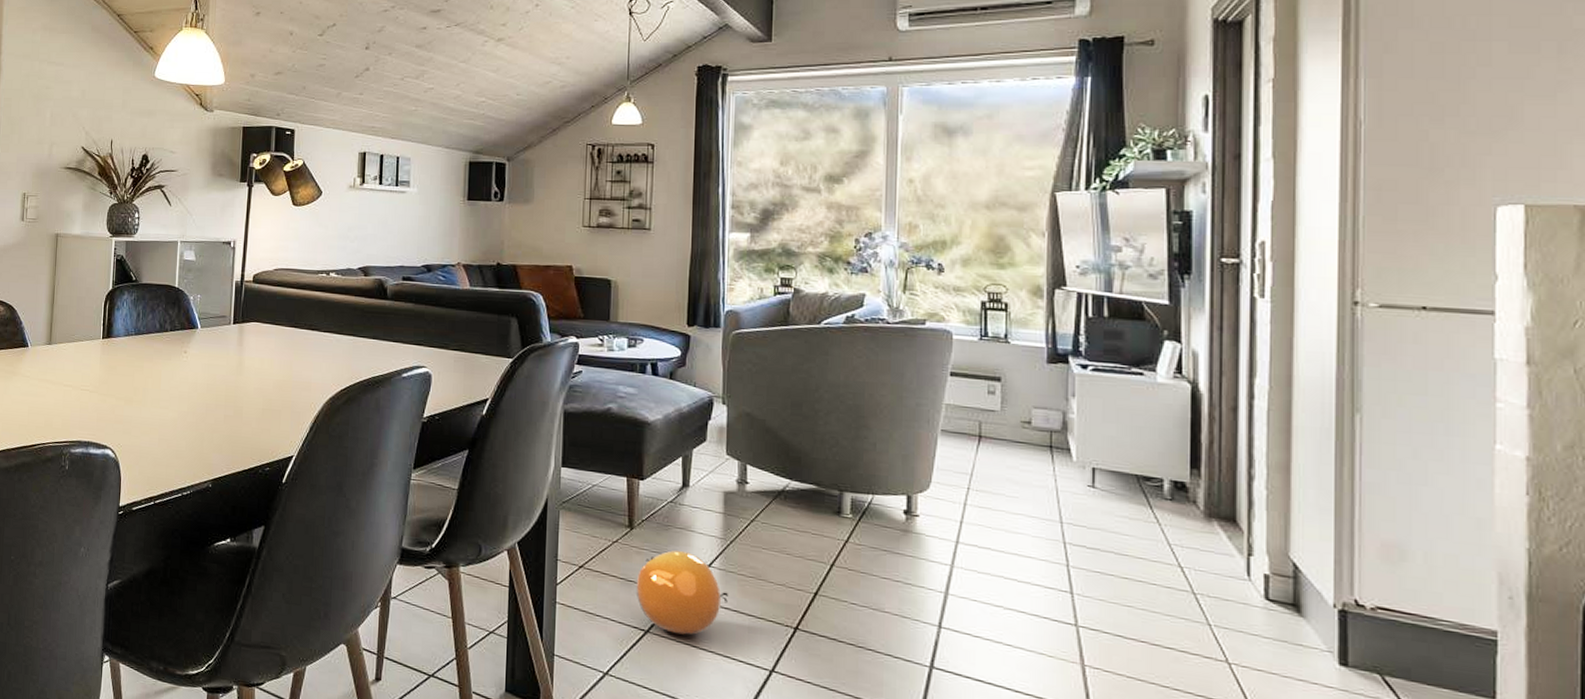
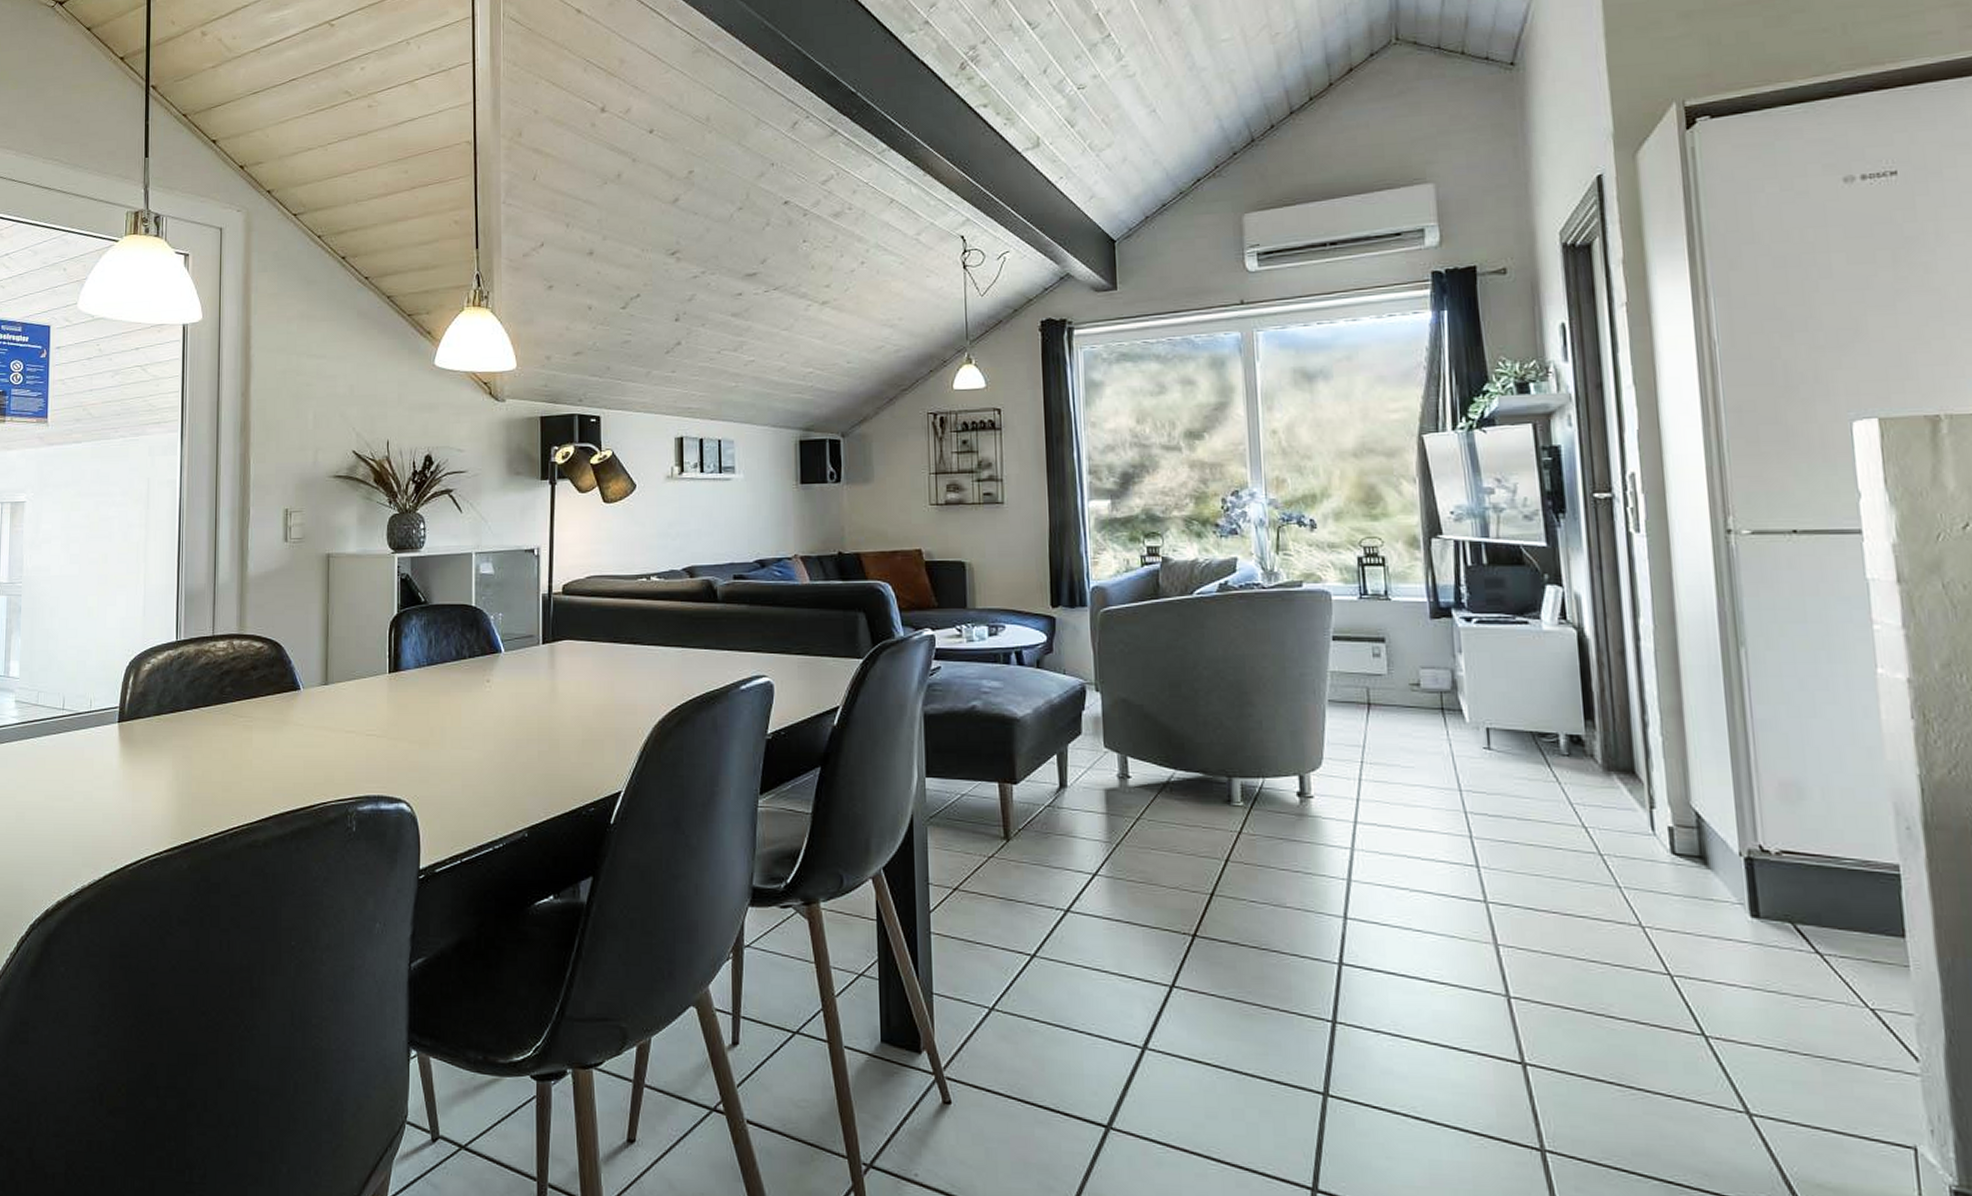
ball: present [636,550,729,635] -> none [1017,859,1120,955]

